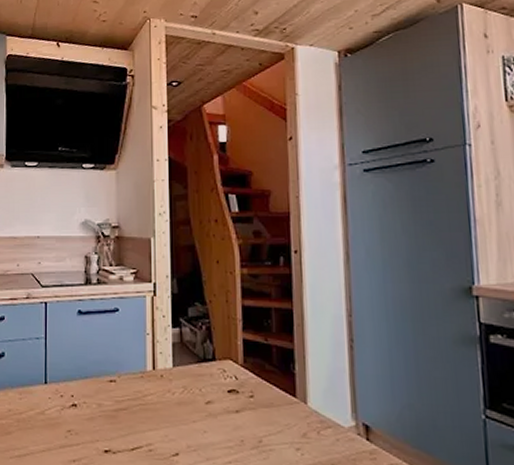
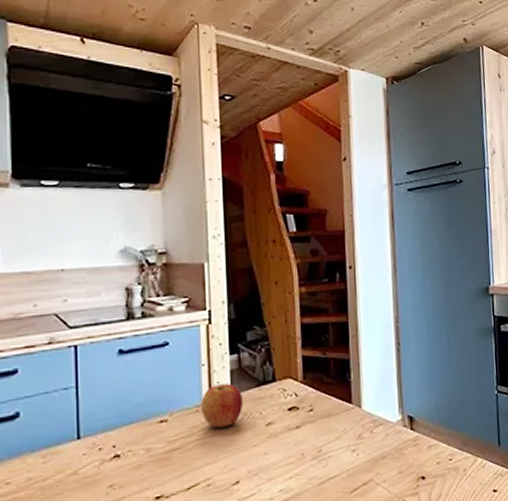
apple: none [144,355,184,397] -> present [200,383,244,428]

